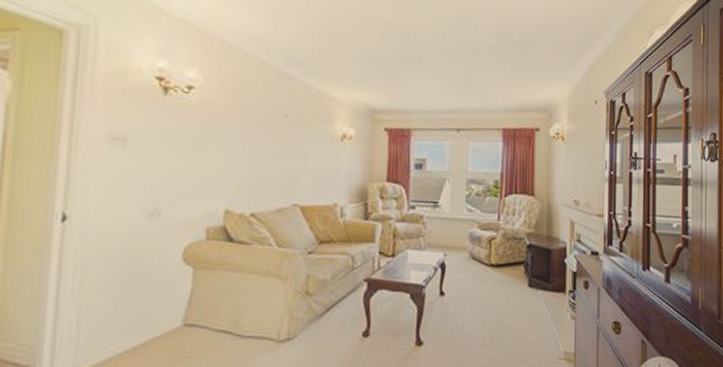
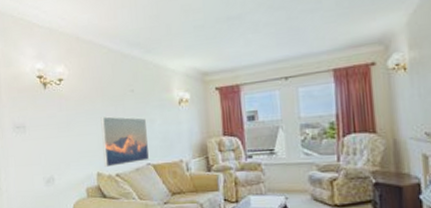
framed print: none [236,142,300,204] -> present [100,116,149,167]

